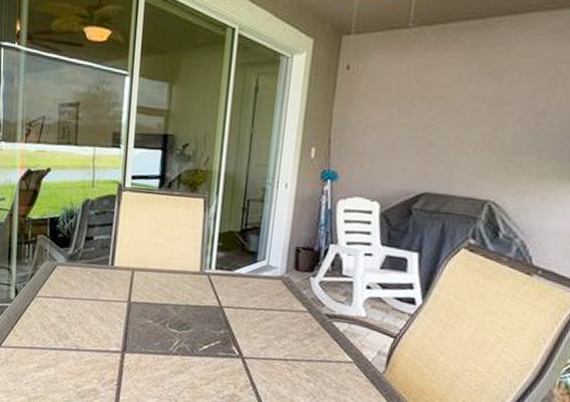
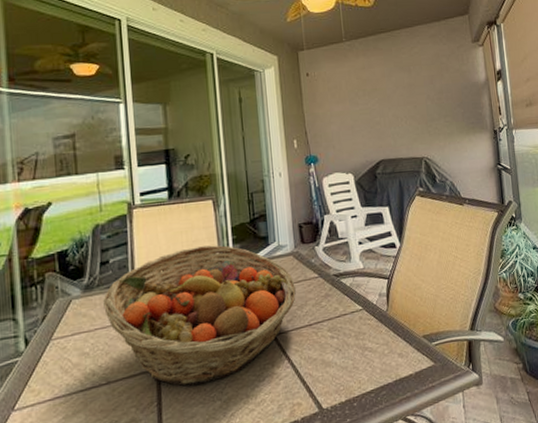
fruit basket: none [83,243,278,382] -> present [103,245,297,386]

